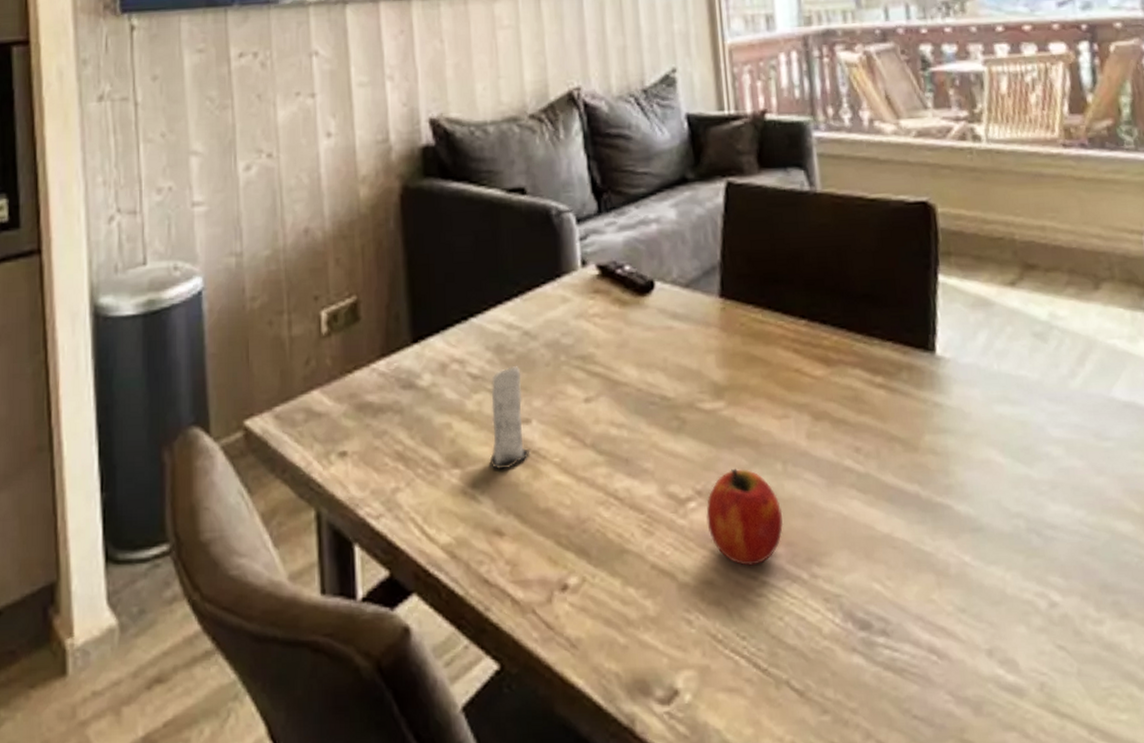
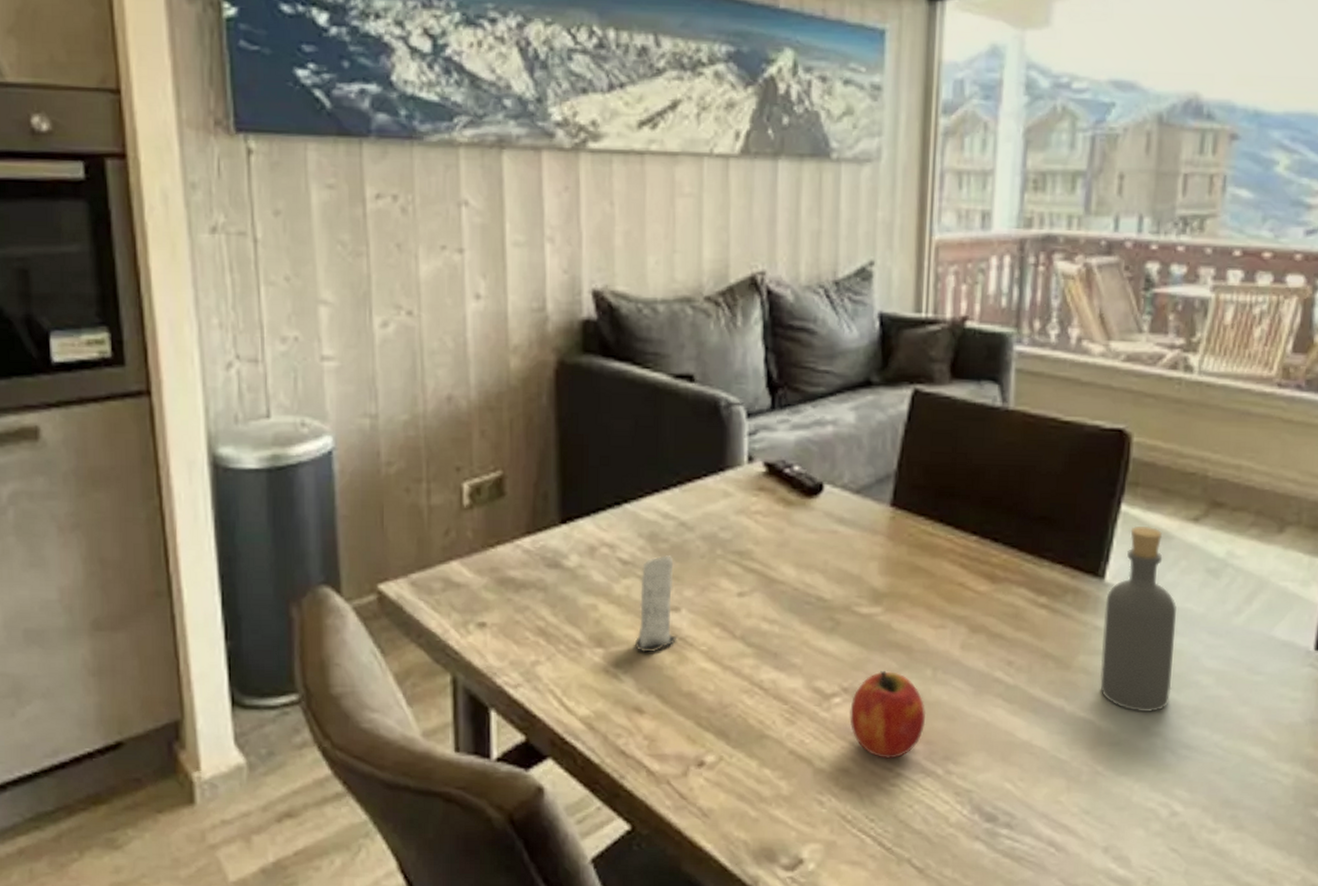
bottle: none [940,294,1024,493] -> present [1100,526,1176,713]

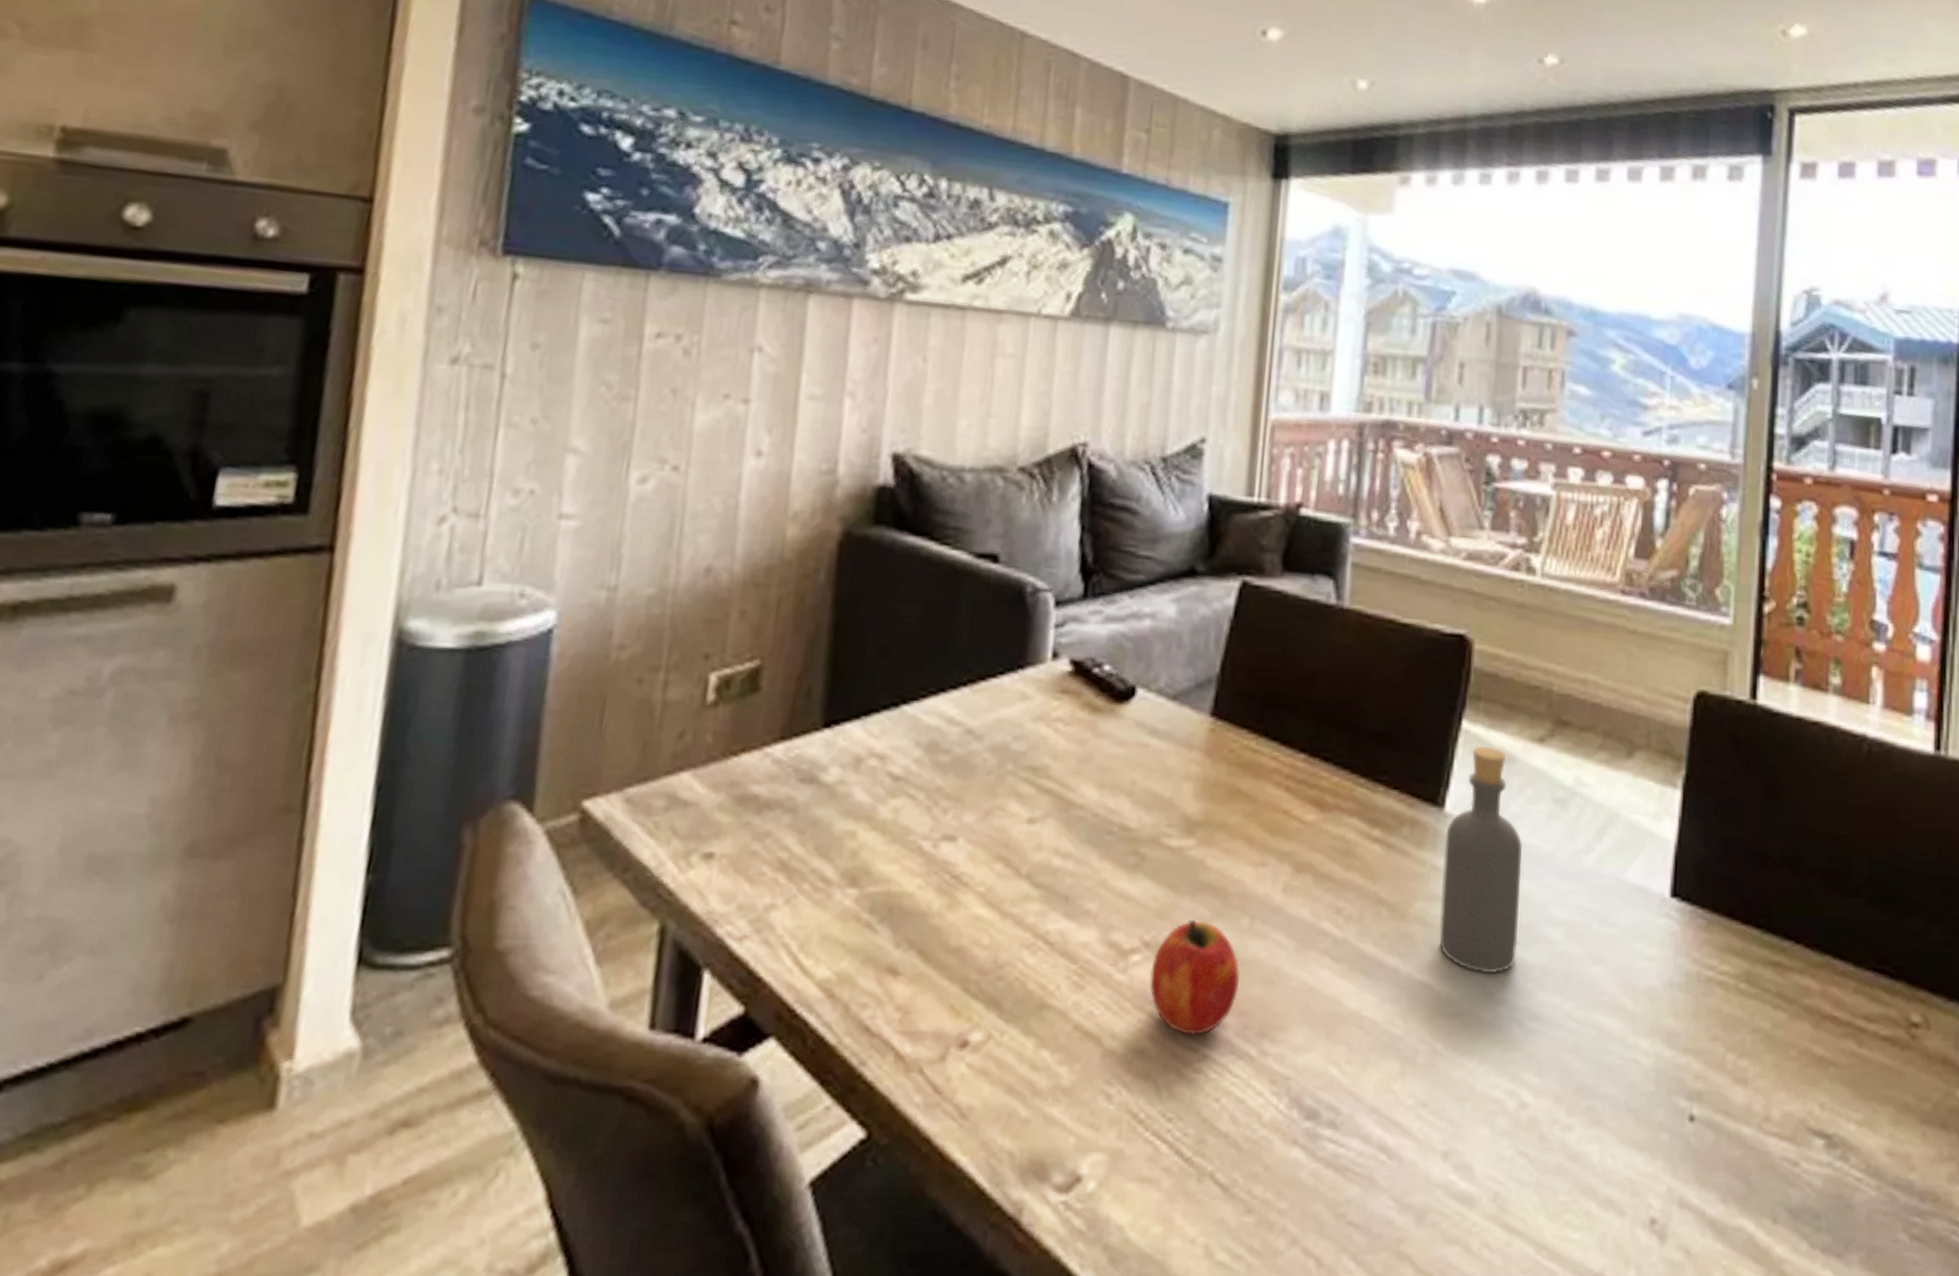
candle: present [634,555,677,653] -> none [896,770,955,895]

